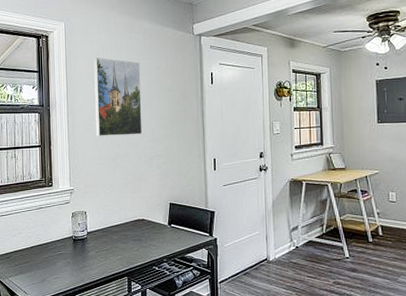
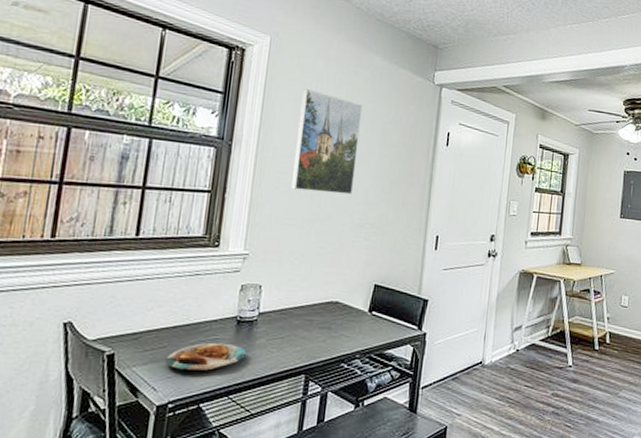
plate: none [29,256,83,279] -> present [165,342,246,371]

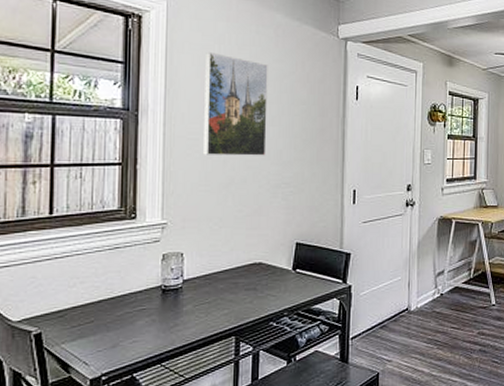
plate: present [165,342,246,371] -> none [94,312,174,344]

